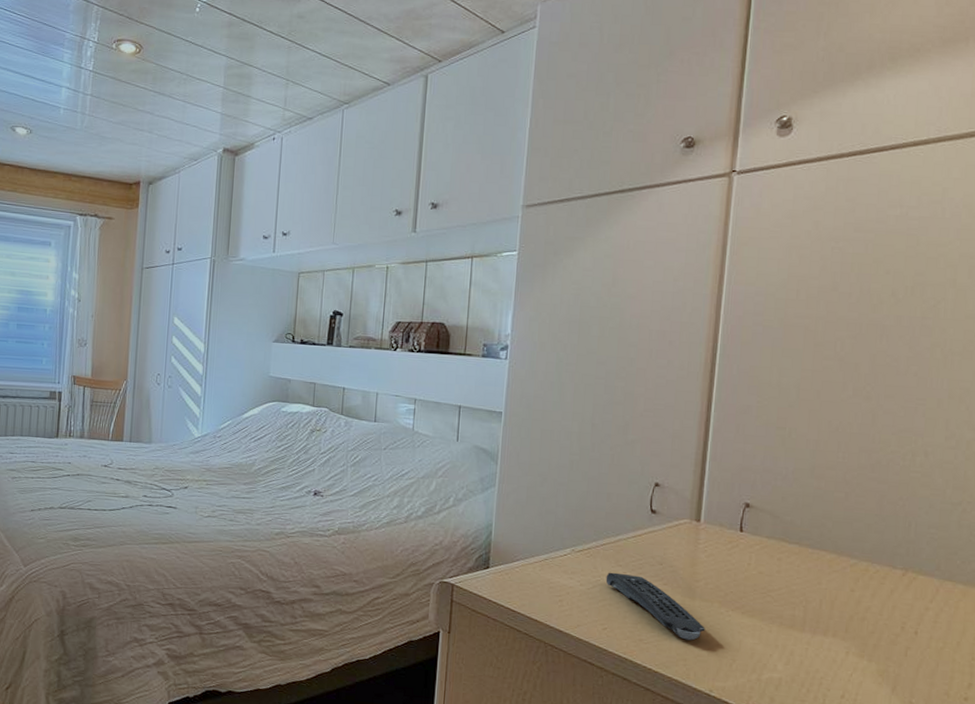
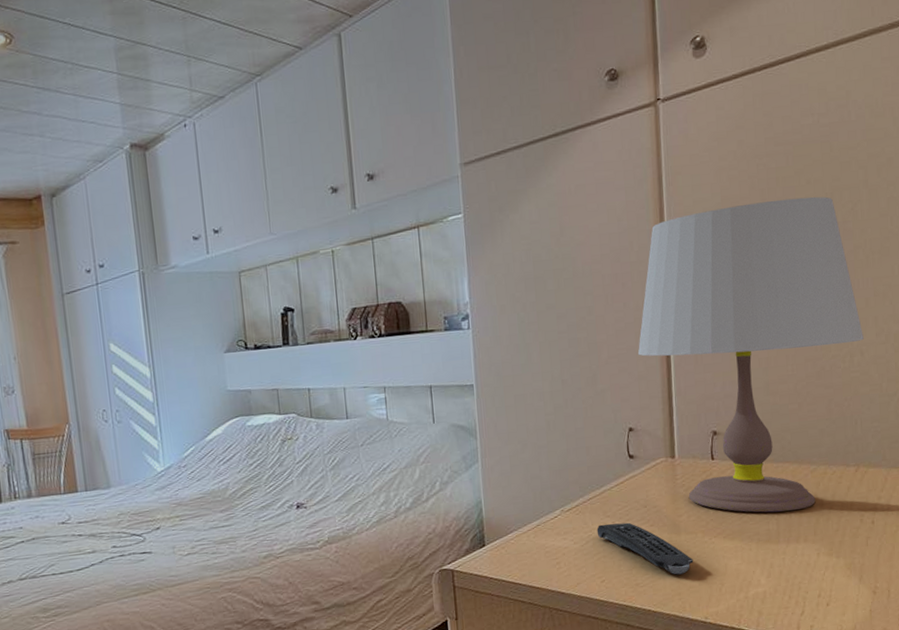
table lamp: none [675,284,931,602] -> present [637,196,864,513]

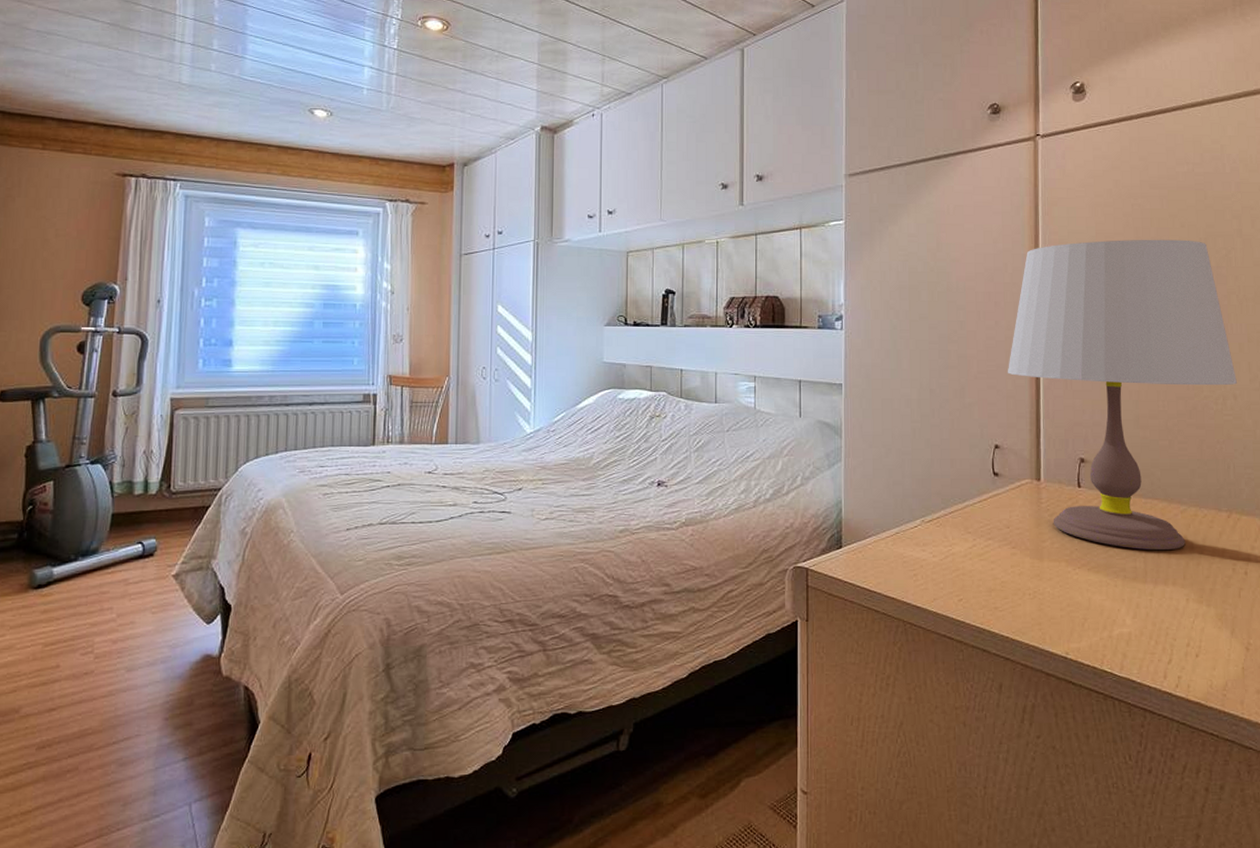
remote control: present [596,522,694,575] -> none [957,540,1056,603]

